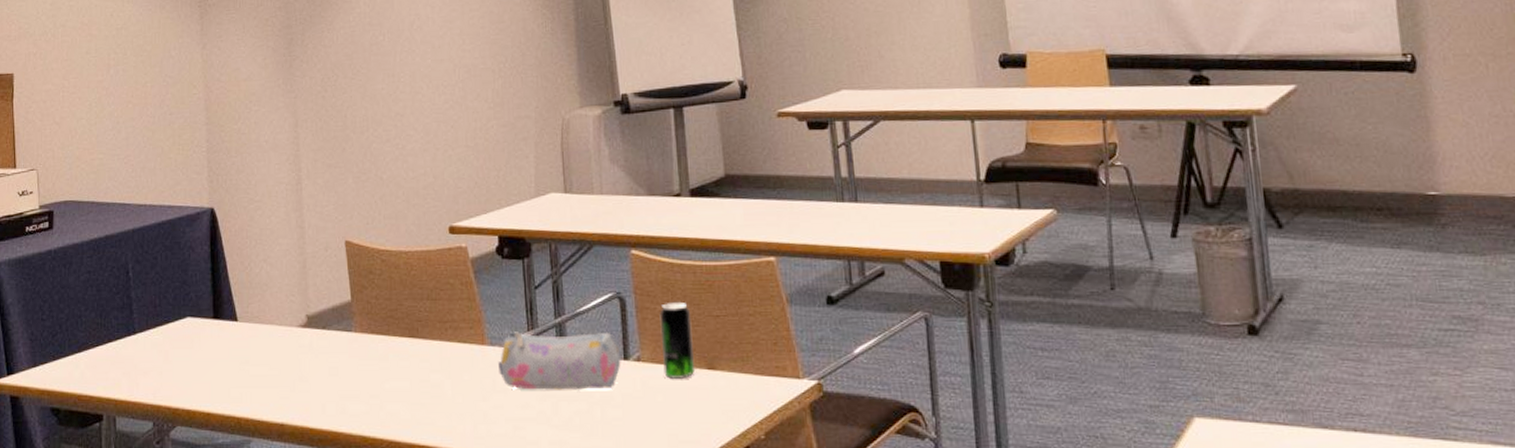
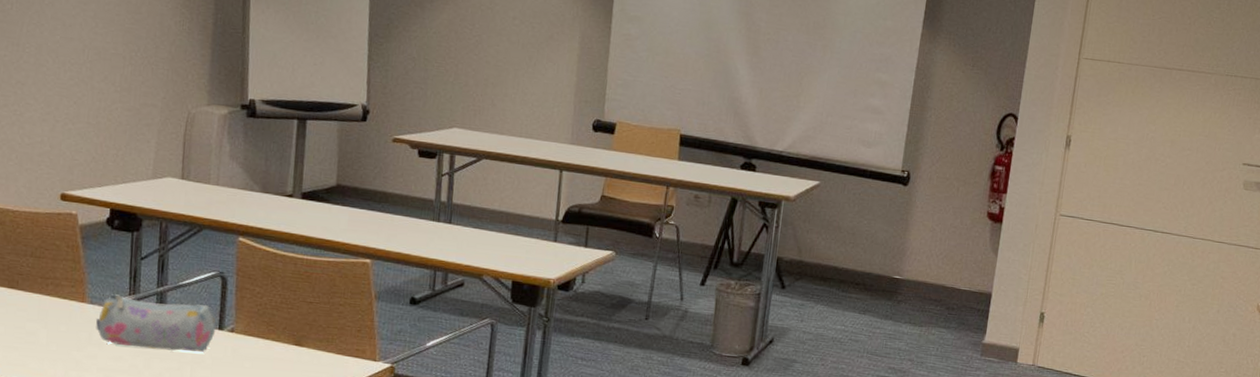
beverage can: present [659,301,695,380] -> none [254,285,287,351]

